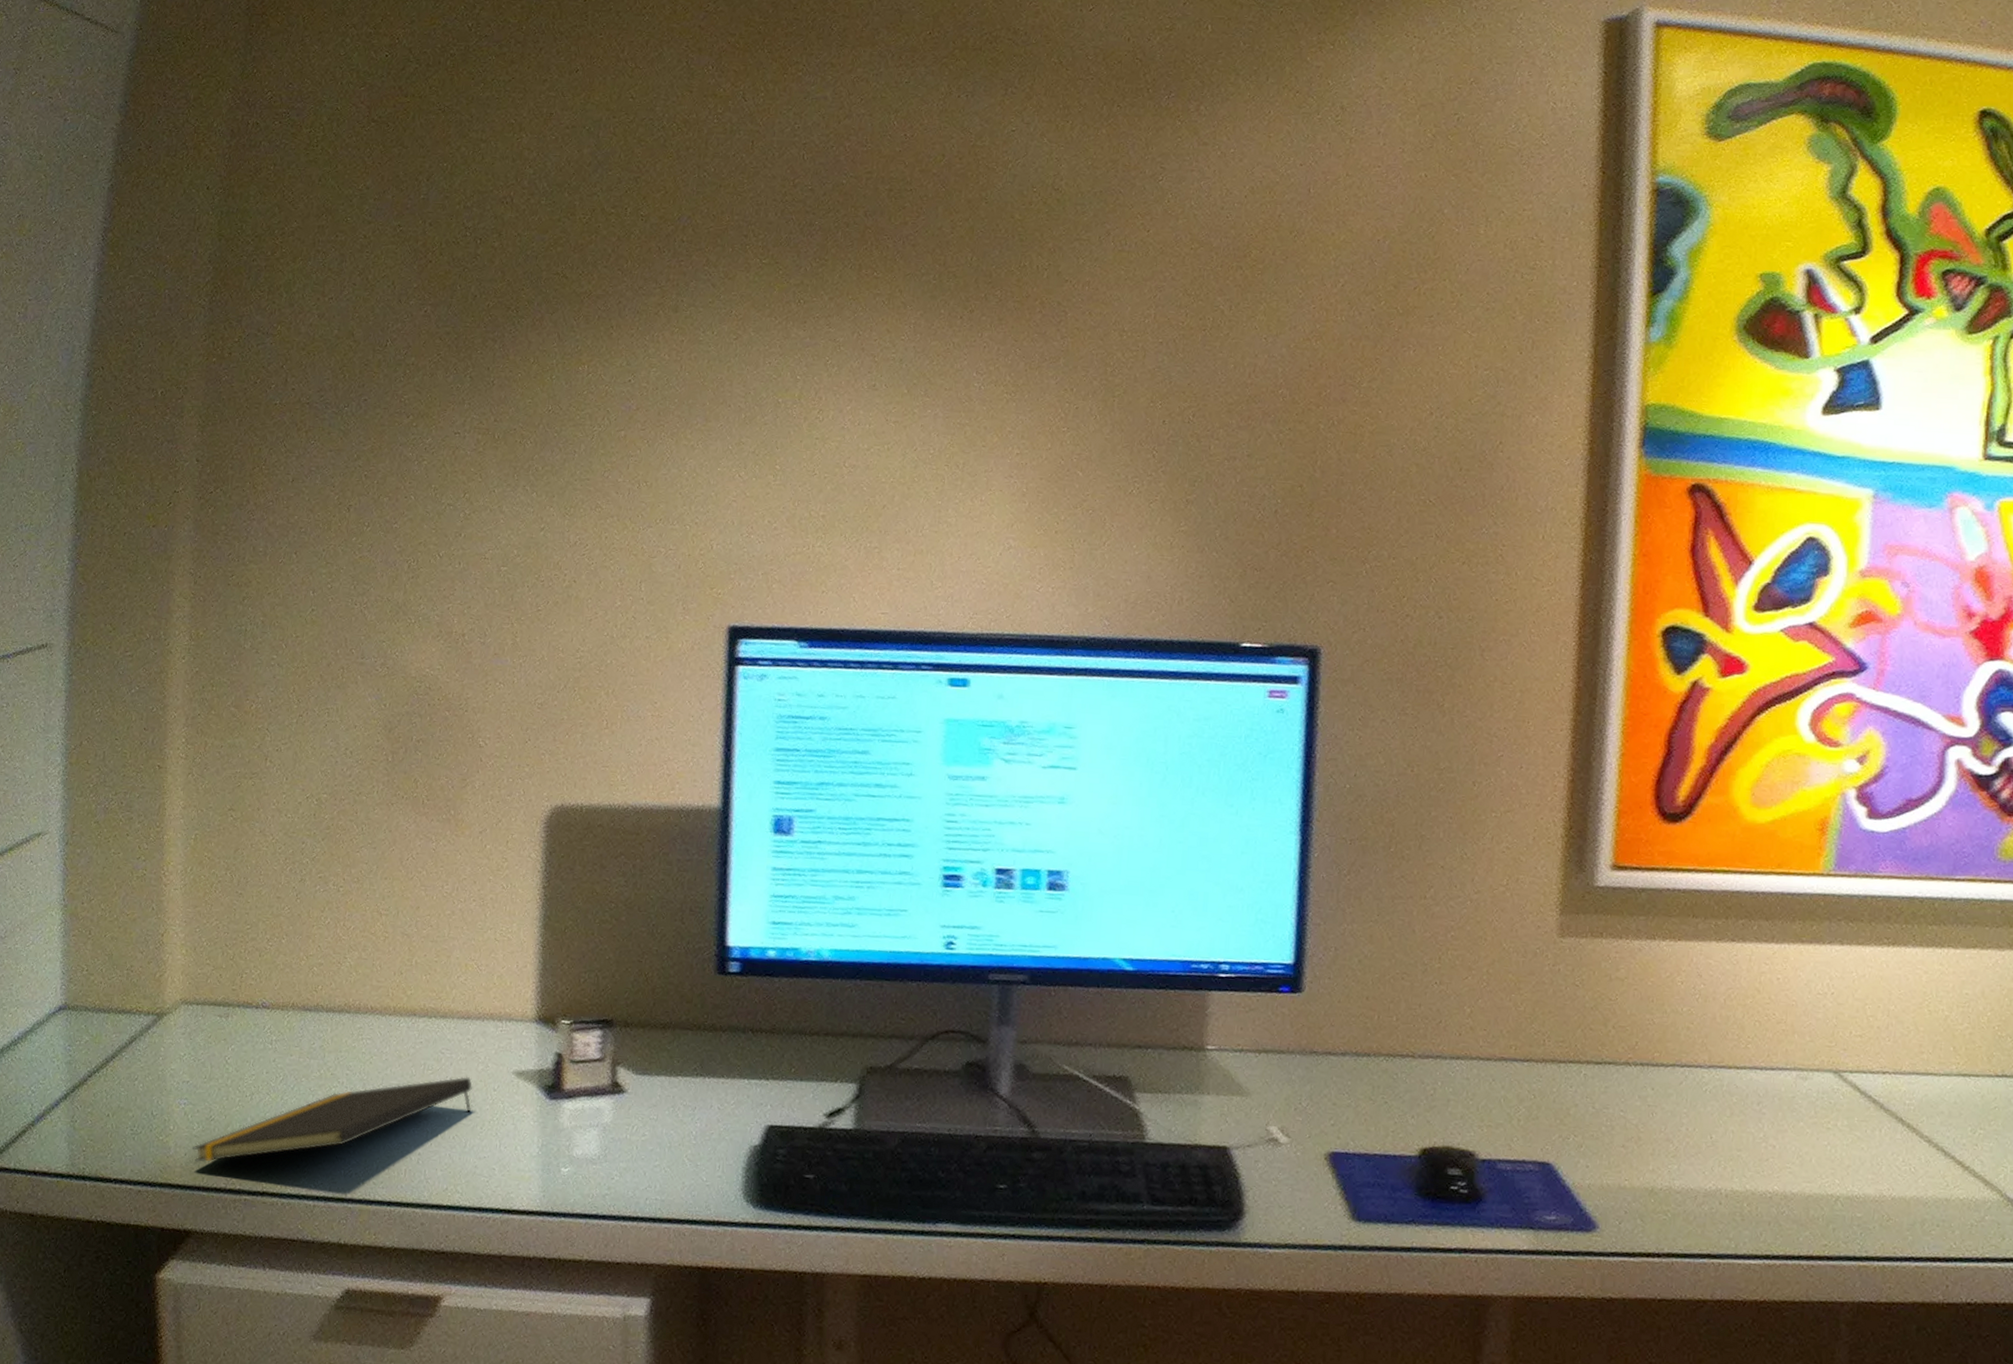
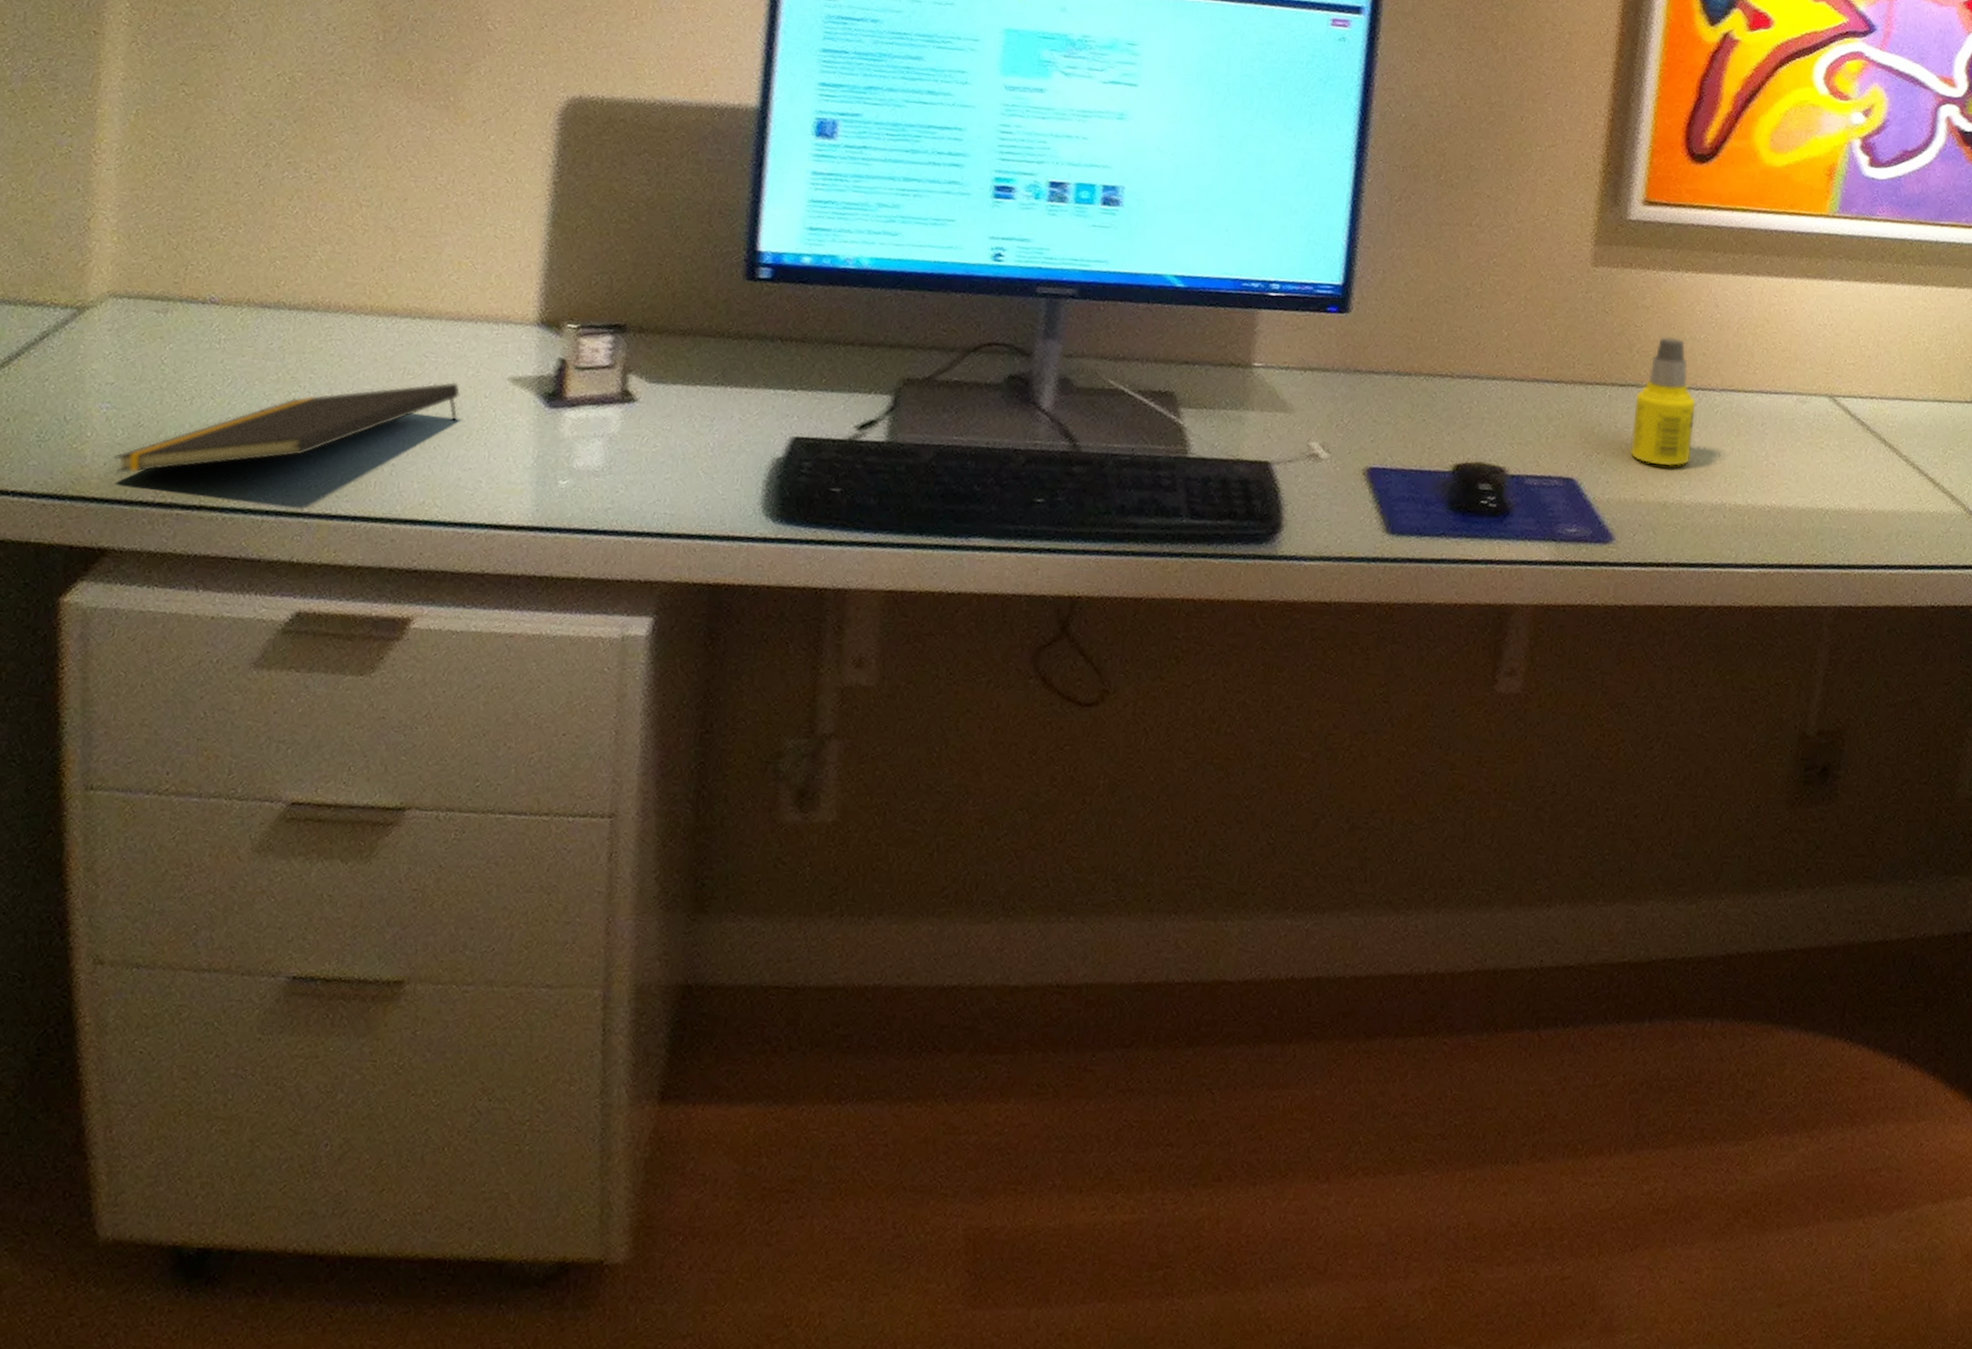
bottle: none [1611,1010,1682,1150] -> present [1630,337,1697,467]

